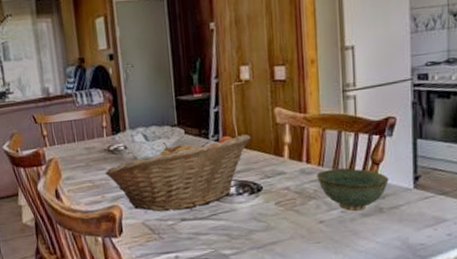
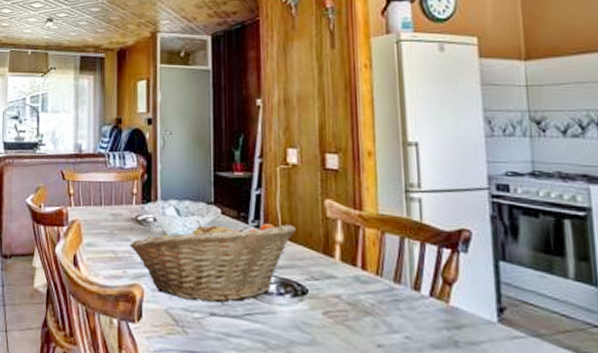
bowl: present [317,167,389,212] -> none [374,281,465,340]

